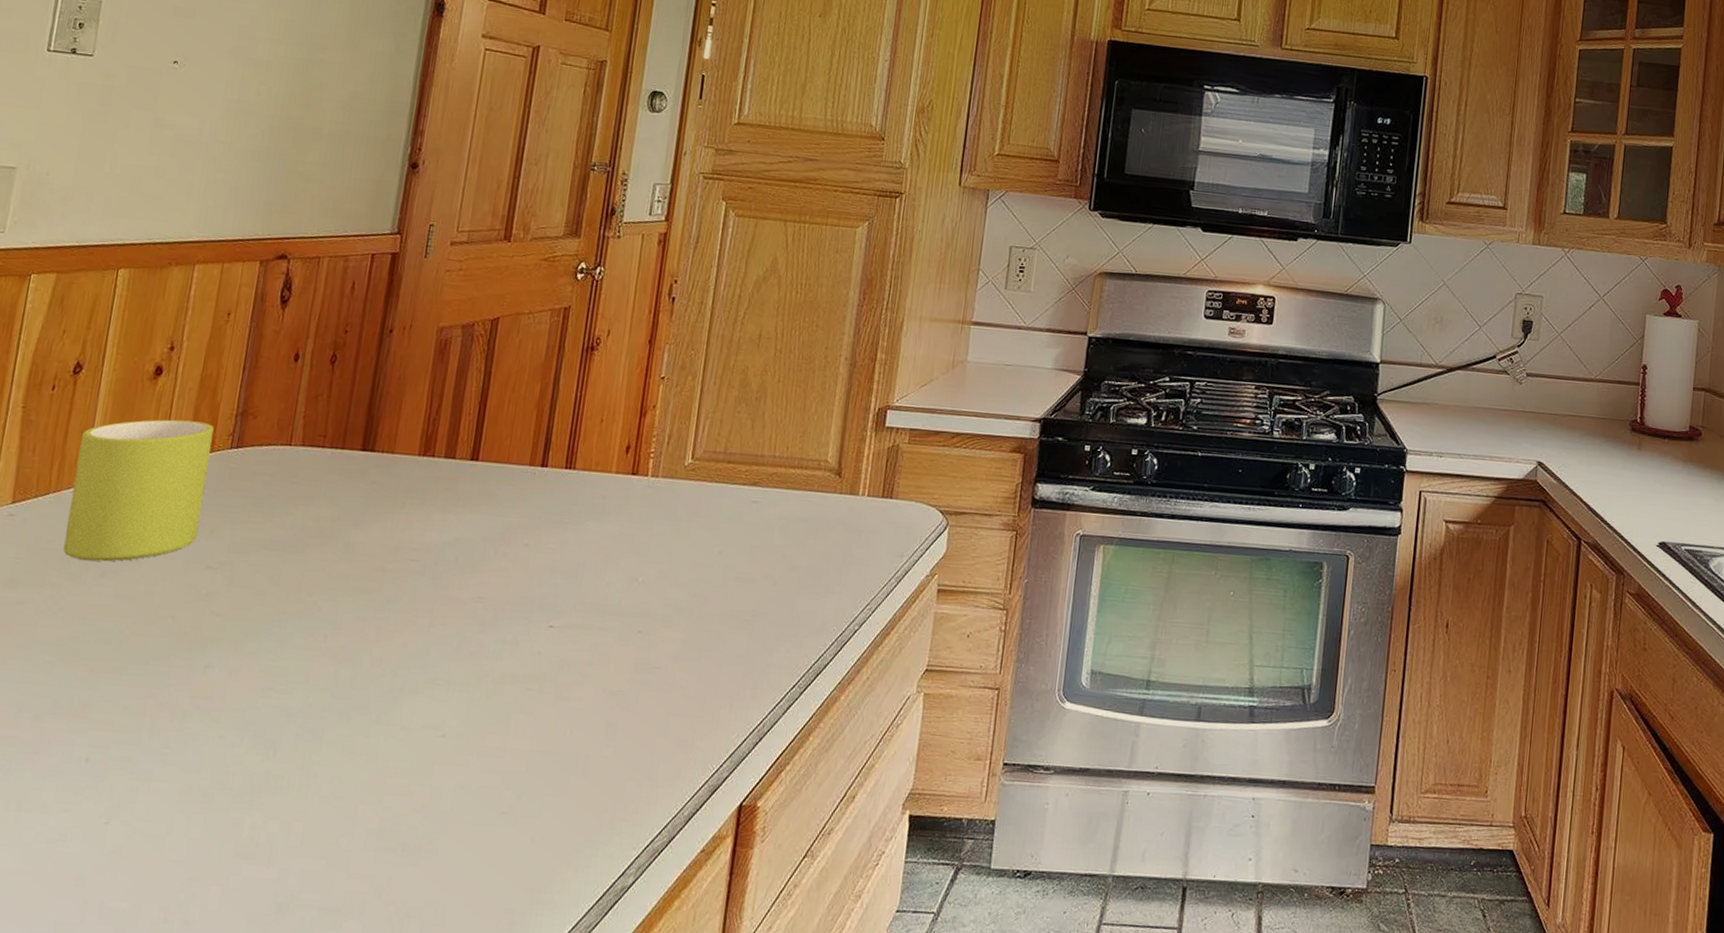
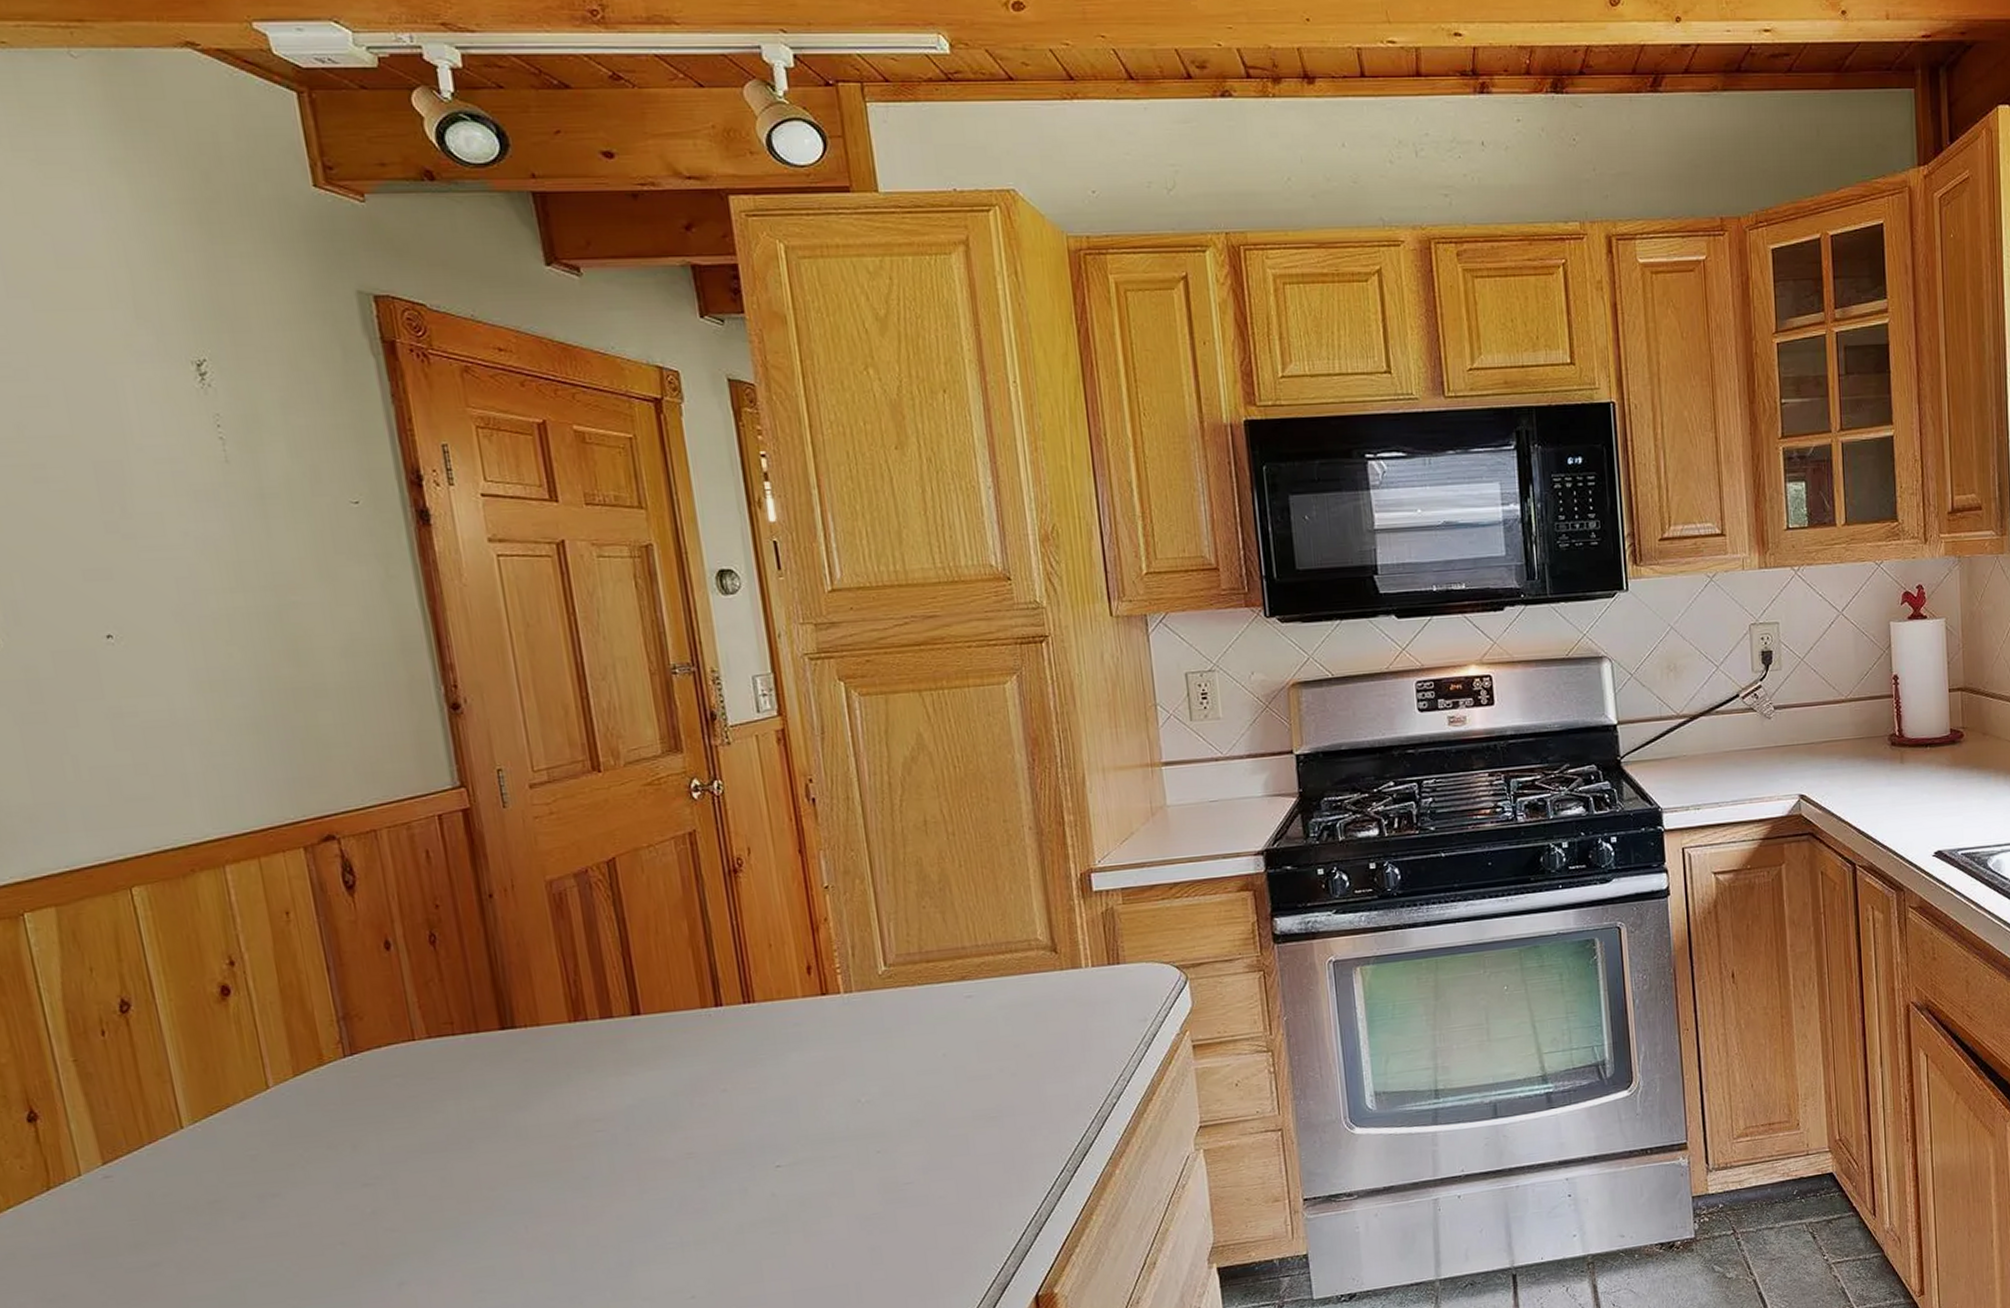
mug: present [63,419,214,562] -> none [159,1035,339,1207]

